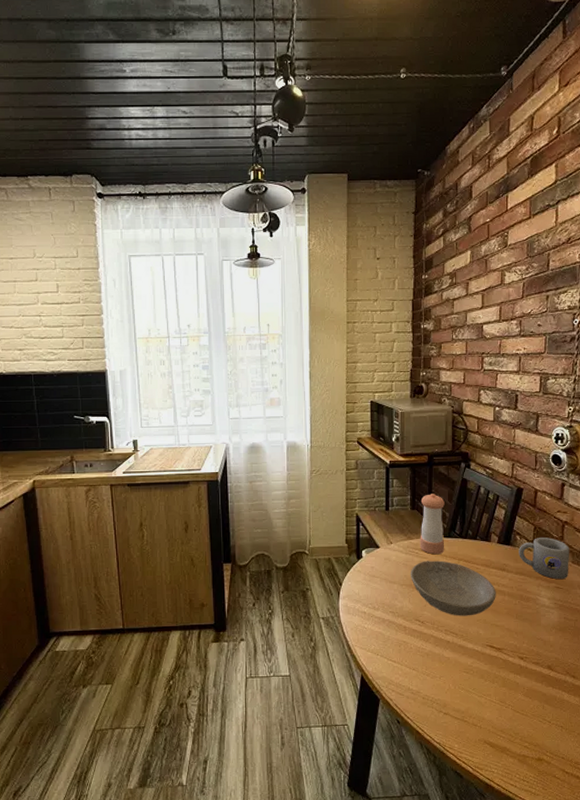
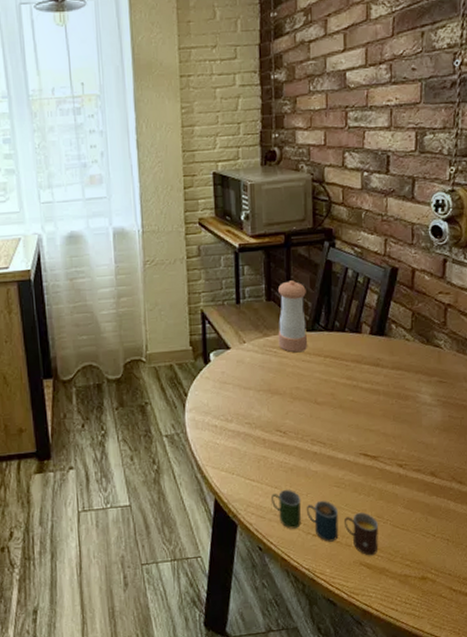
cup: none [410,671,502,736] -> present [271,489,379,556]
bowl: present [411,560,496,616] -> none [268,359,370,423]
mug: present [519,537,570,579] -> none [394,324,454,372]

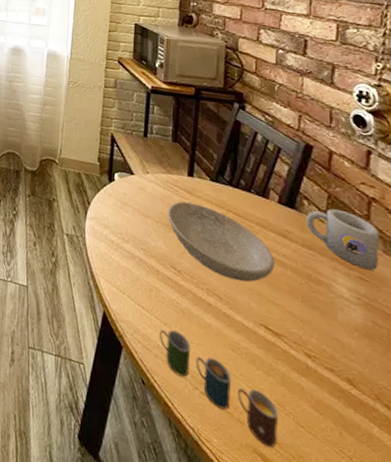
bowl: none [268,359,370,423] -> present [168,201,275,282]
pepper shaker: present [277,280,307,353] -> none [180,129,212,199]
mug: none [394,324,454,372] -> present [306,208,380,270]

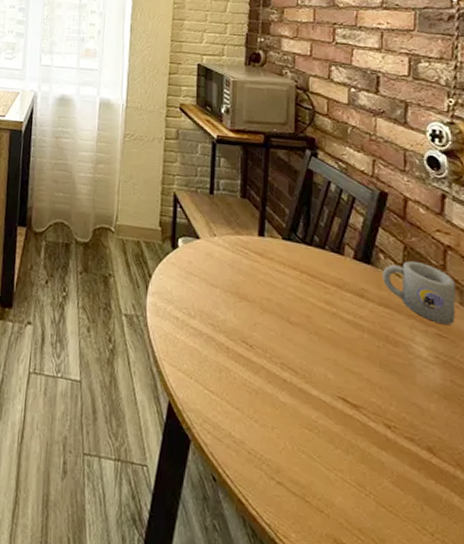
cup: present [160,329,279,448] -> none [231,413,360,535]
bowl: present [168,201,275,282] -> none [238,265,351,351]

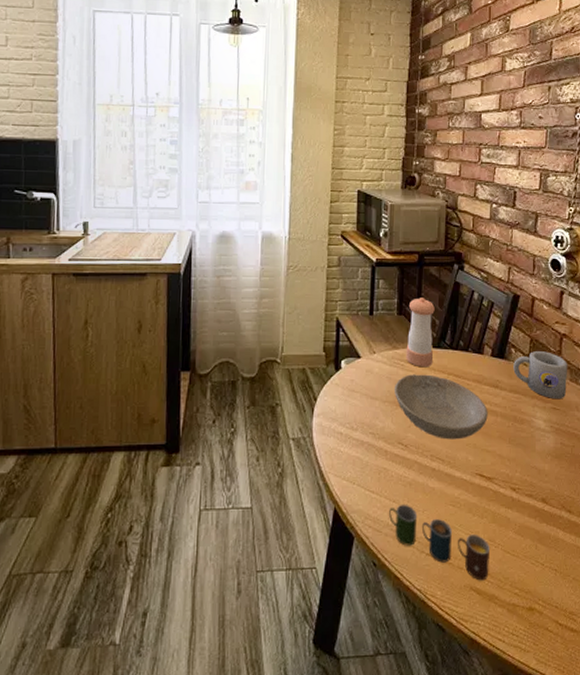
cup: none [231,413,360,535] -> present [389,504,491,581]
bowl: none [238,265,351,351] -> present [395,374,488,440]
pepper shaker: none [250,182,284,261] -> present [406,298,435,368]

